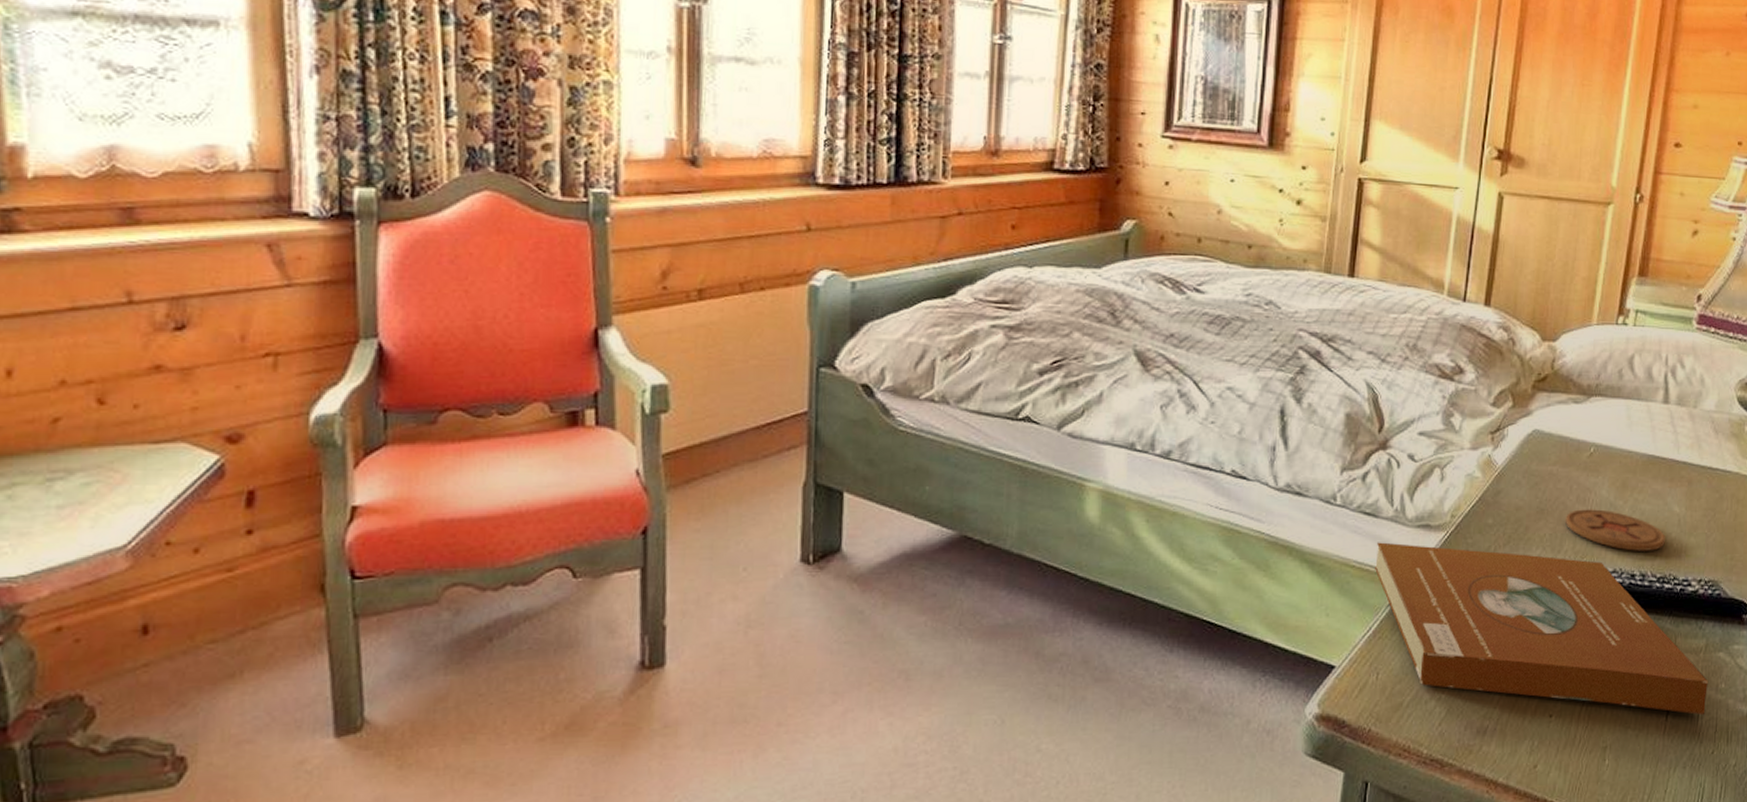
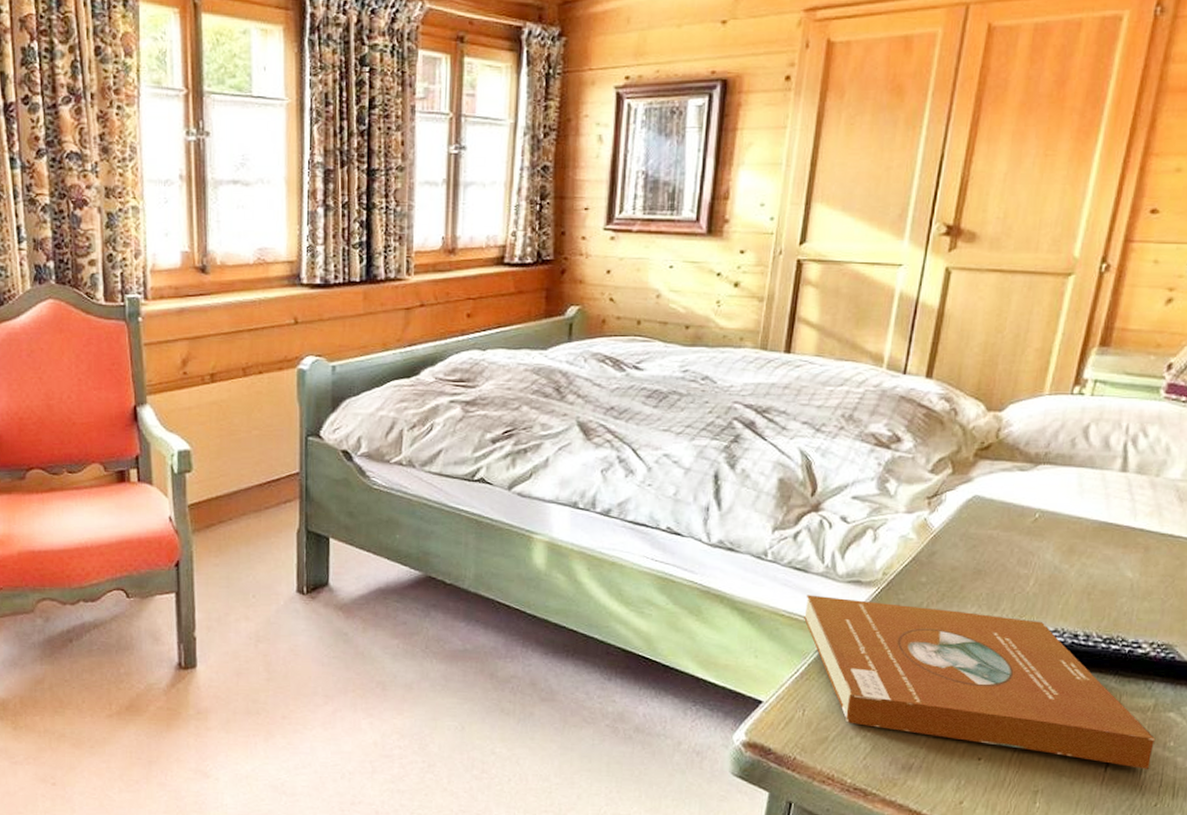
coaster: present [1566,509,1666,551] -> none [1004,571,1116,613]

